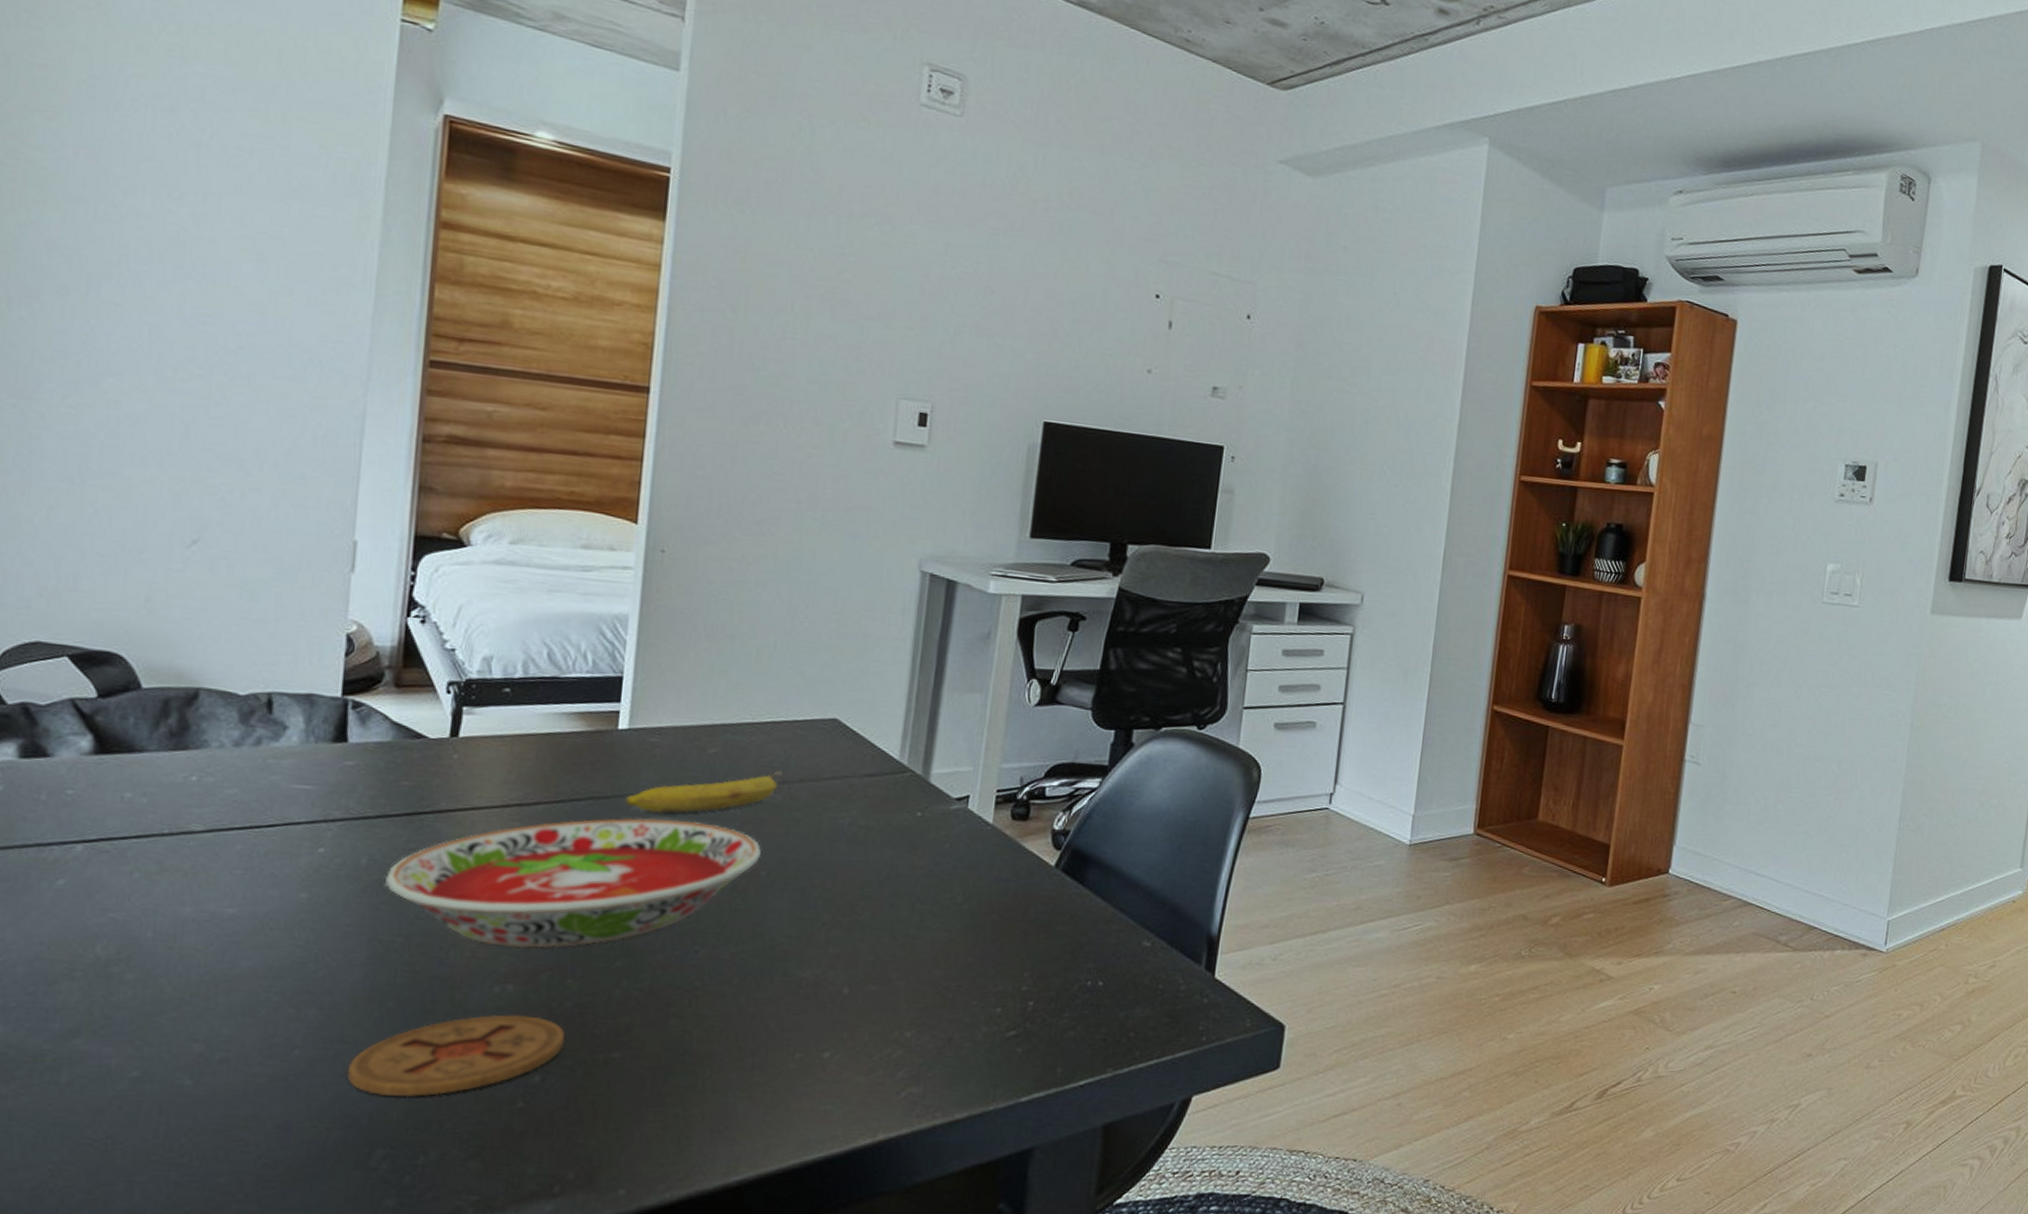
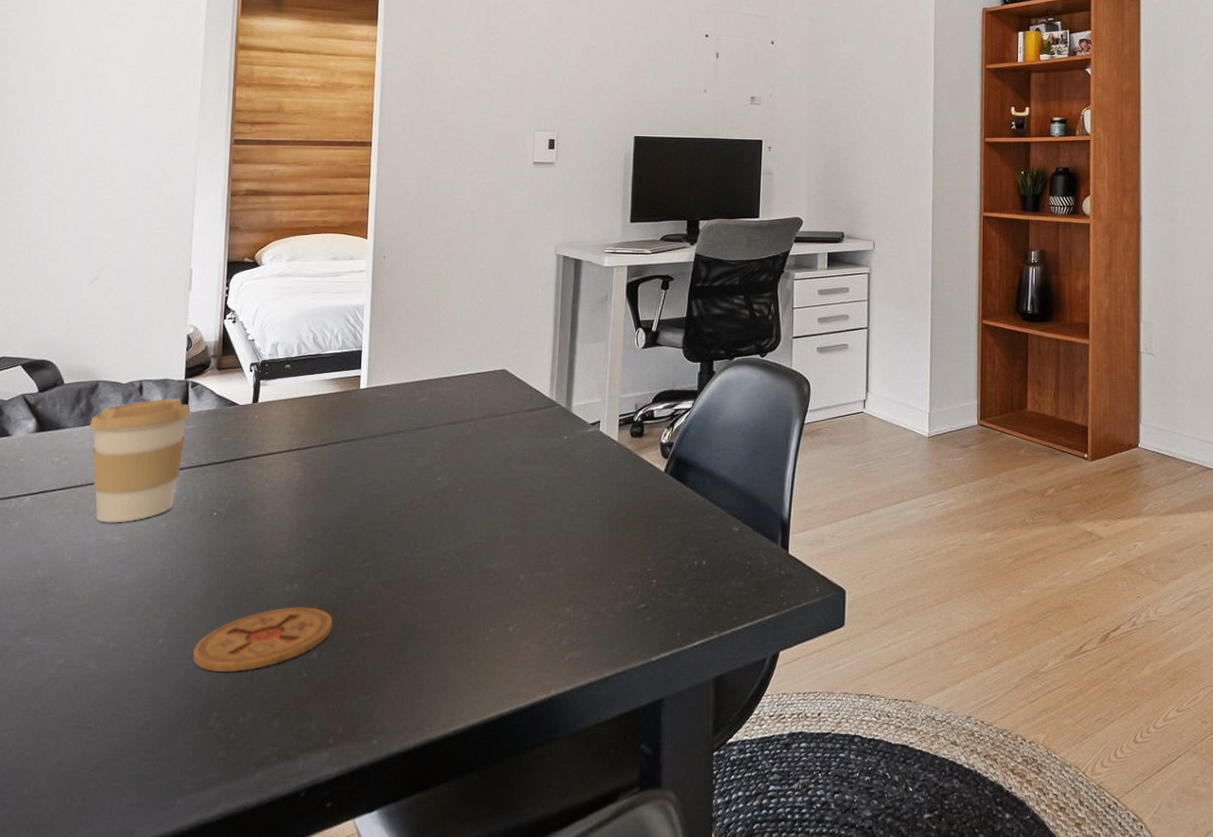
coffee cup: none [183,720,350,890] -> present [89,398,191,523]
bowl: present [385,818,761,948] -> none [214,453,459,555]
banana: present [623,771,783,814] -> none [365,412,471,450]

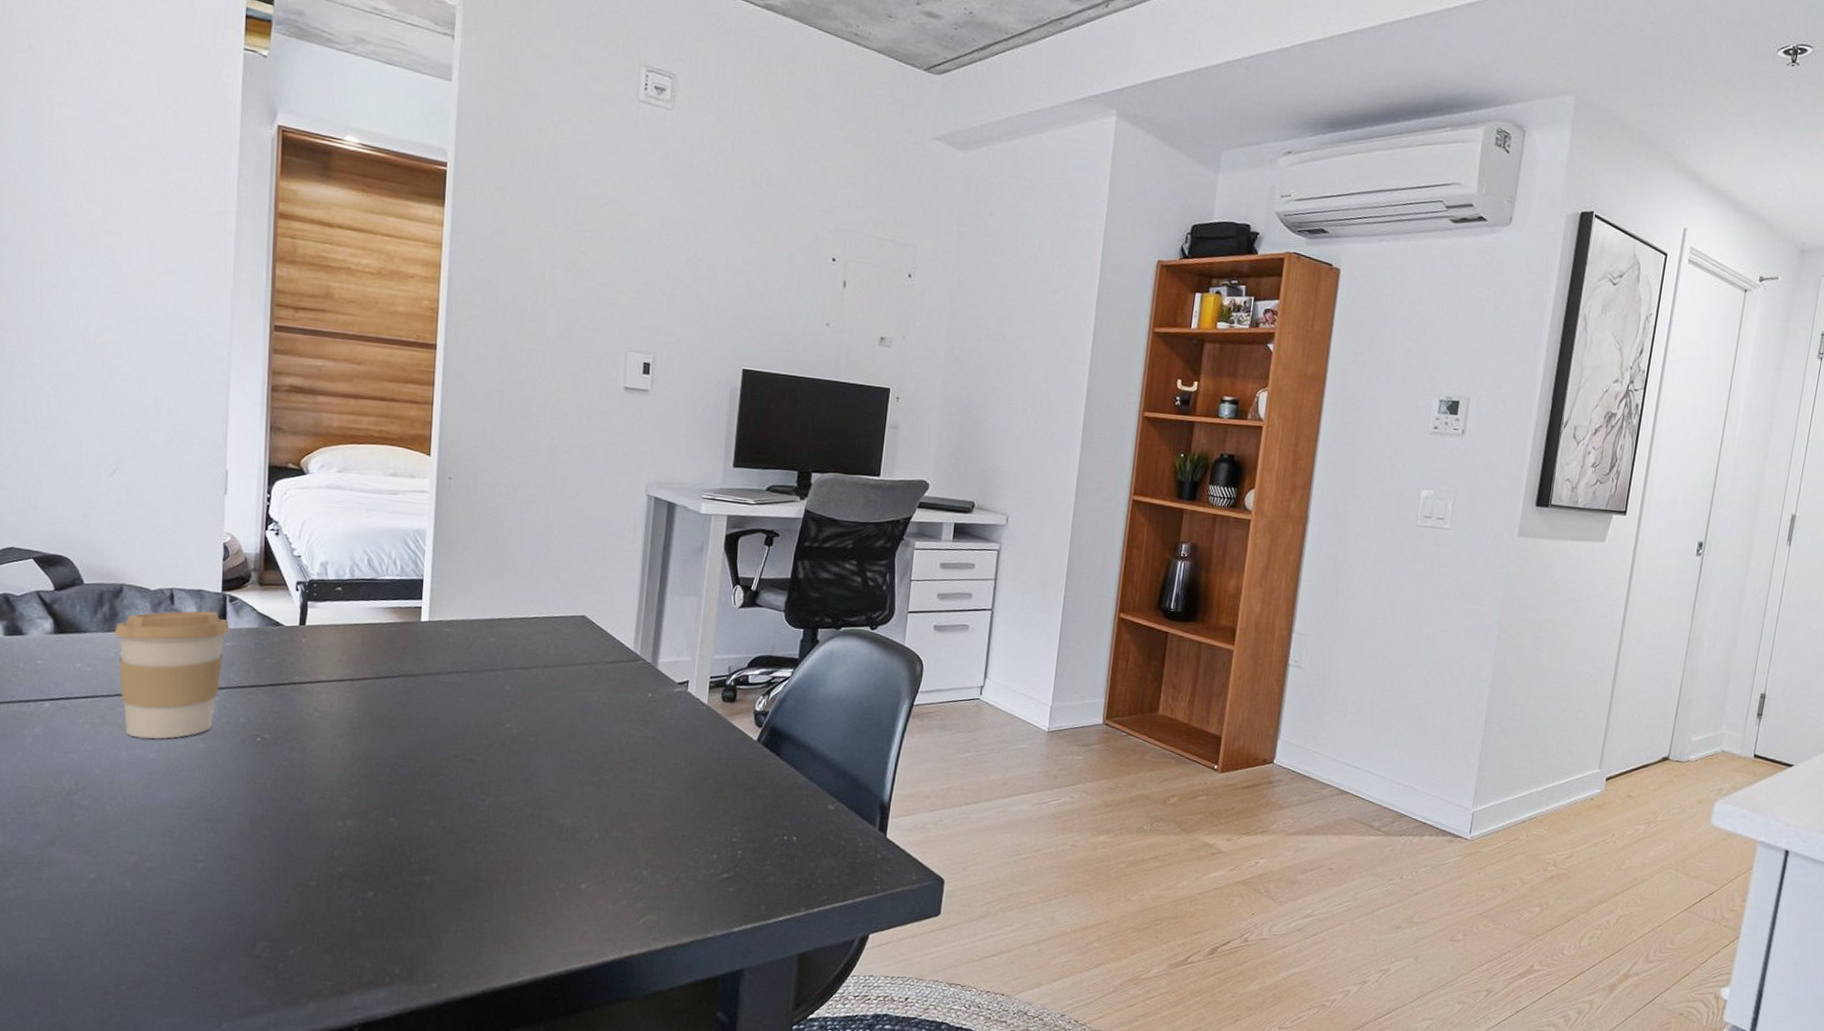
coaster: present [192,607,333,673] -> none [236,843,390,904]

